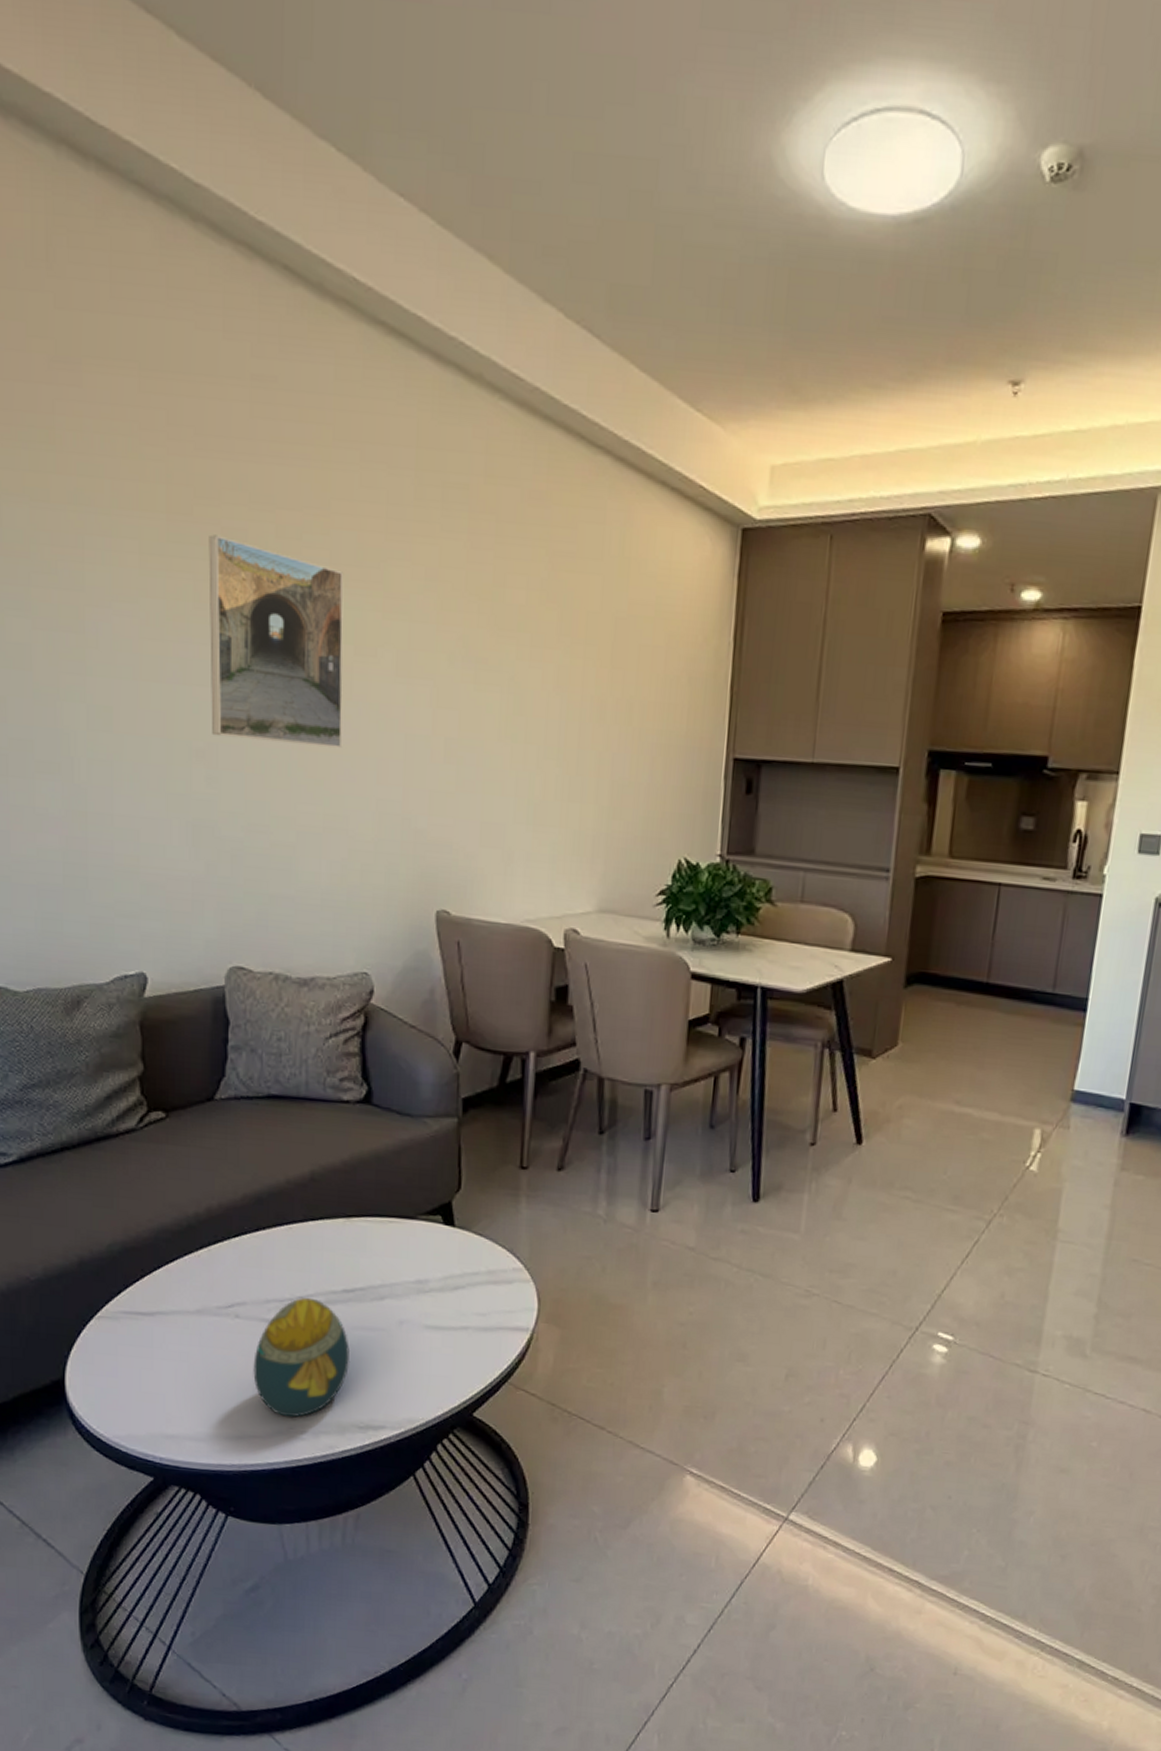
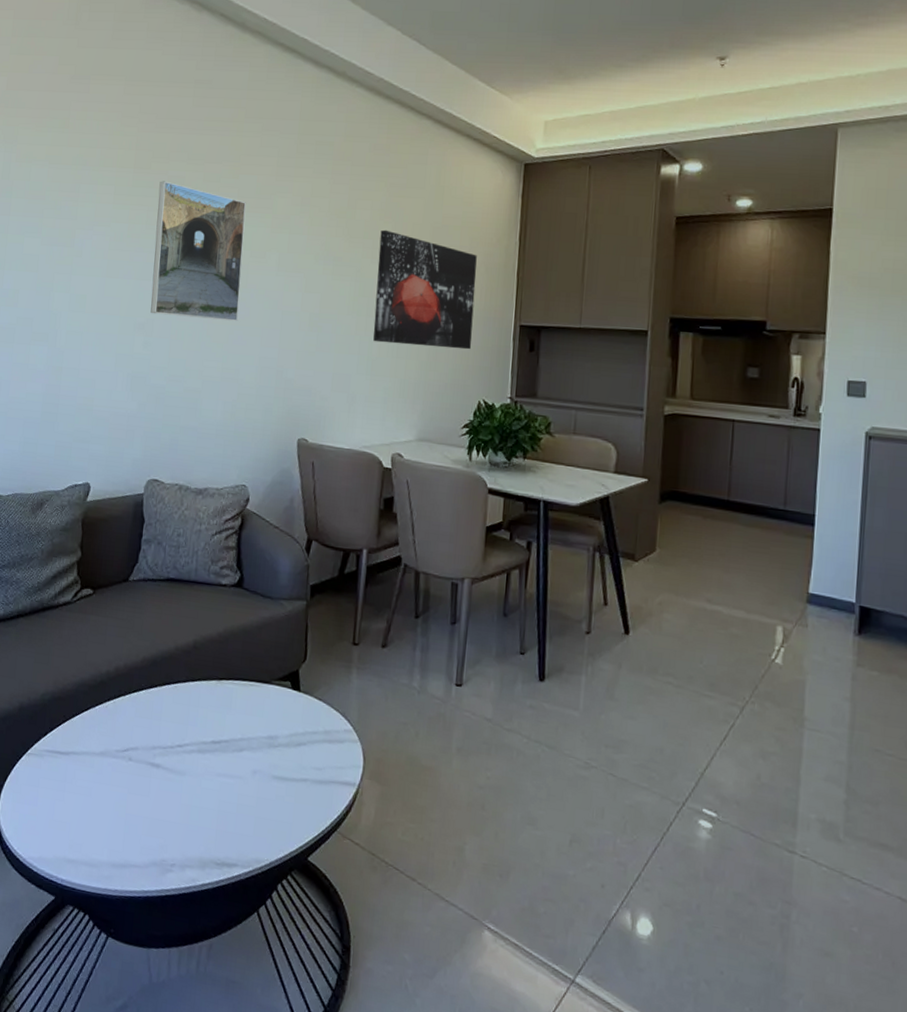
decorative egg: present [253,1297,351,1418] -> none [138,746,214,851]
wall art: none [534,619,676,791] -> present [373,229,477,350]

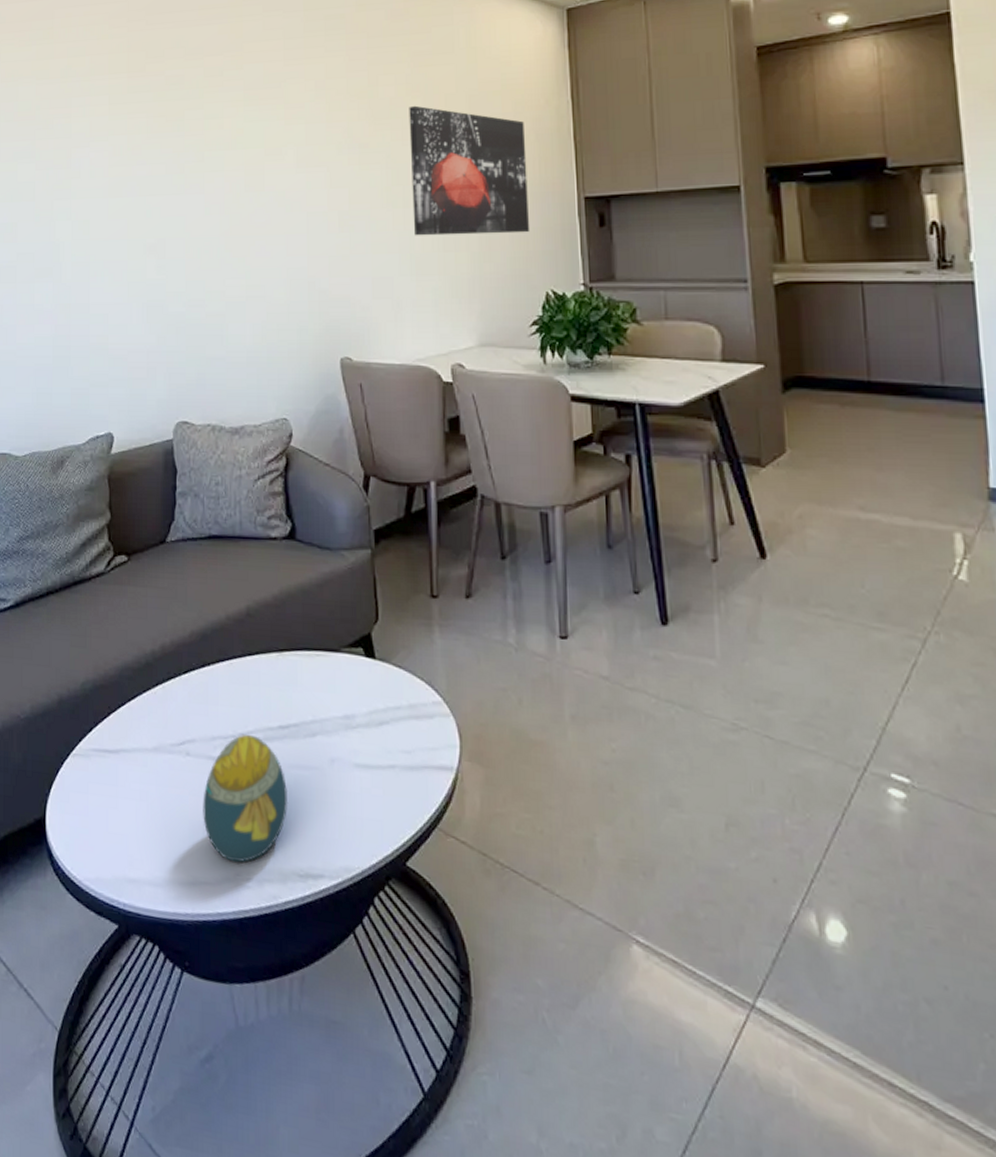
decorative egg: none [138,746,214,851] -> present [203,734,289,863]
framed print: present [150,181,247,321] -> none [157,82,259,233]

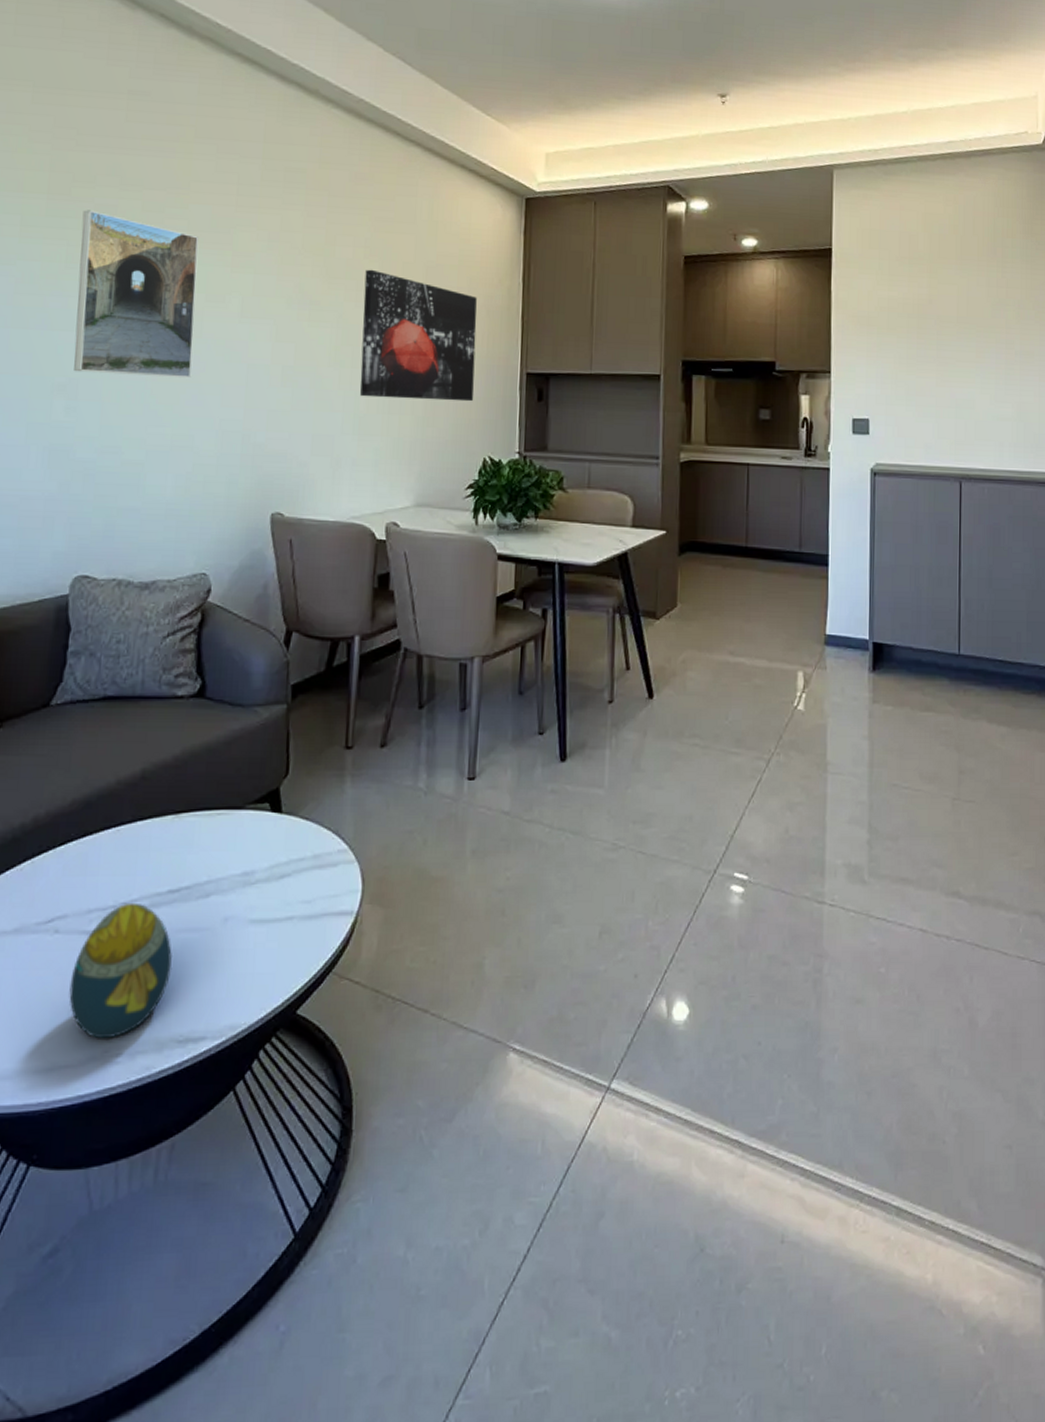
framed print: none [157,82,259,233] -> present [74,210,199,378]

